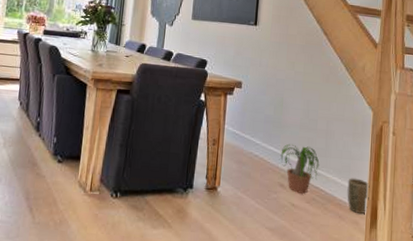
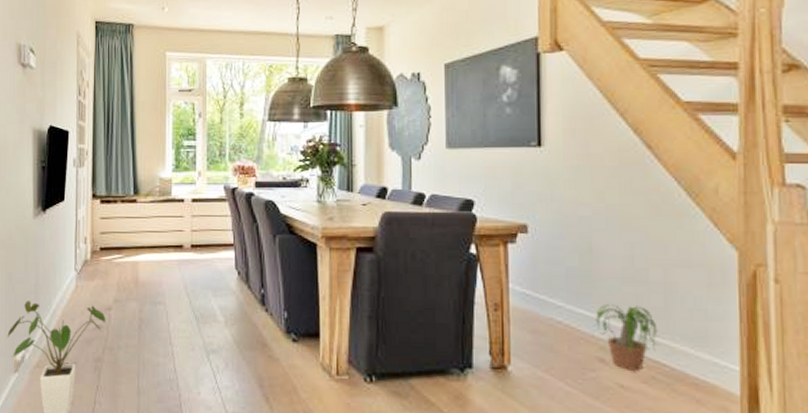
plant pot: present [347,178,370,215] -> none [705,347,743,398]

